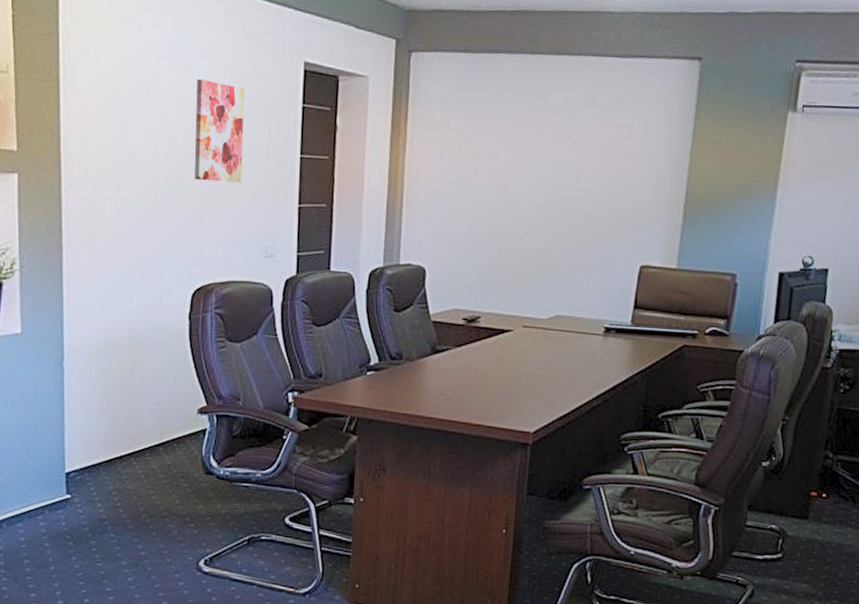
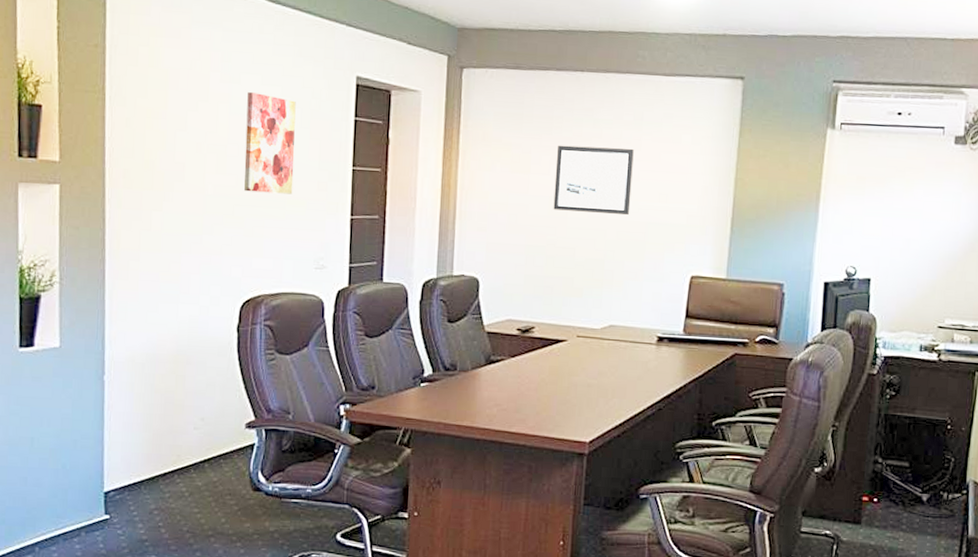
wall art: none [501,131,585,202] -> present [553,145,634,215]

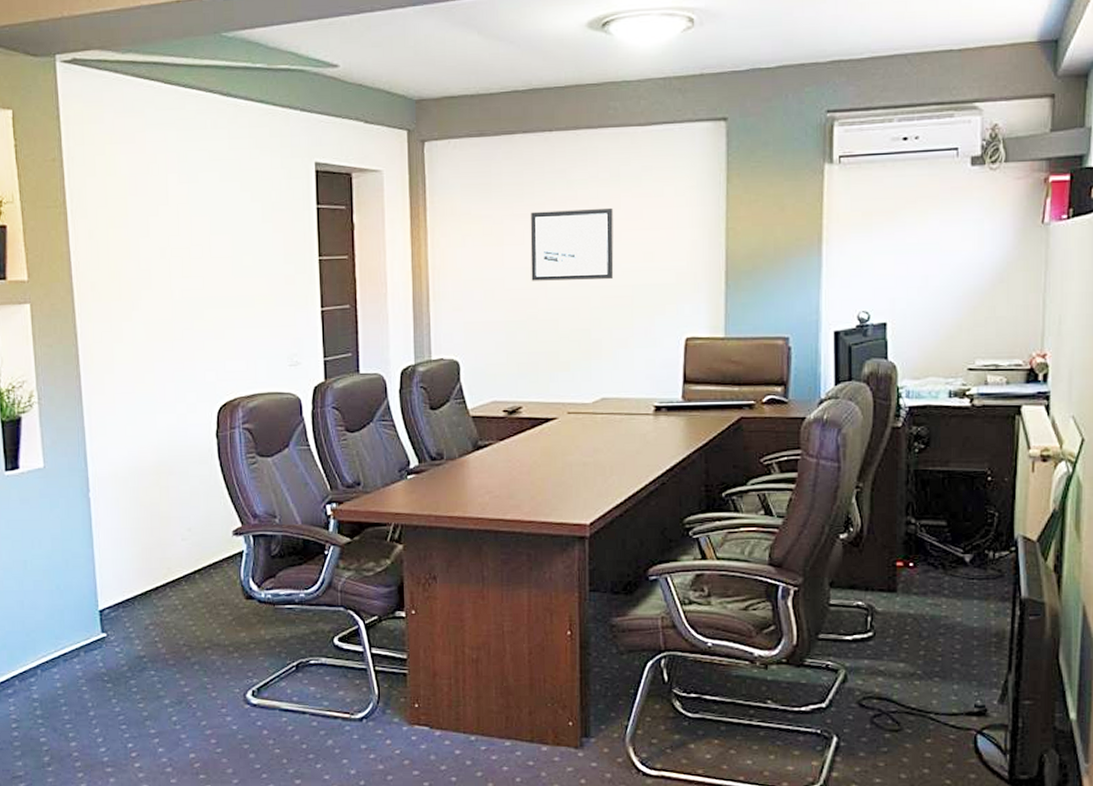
wall art: present [244,92,296,195] -> none [207,190,260,293]

